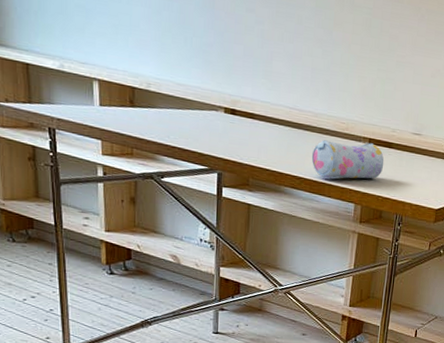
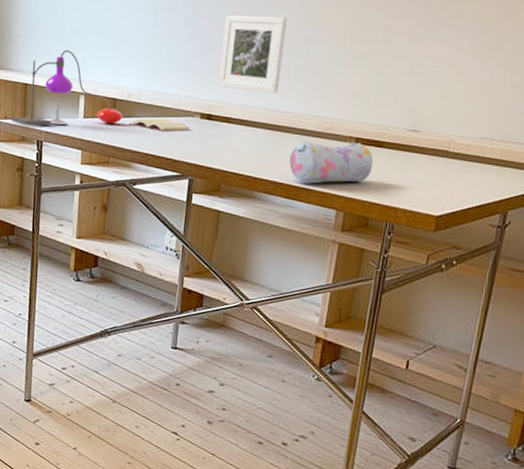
desk lamp: none [14,28,217,126] -> present [11,50,192,132]
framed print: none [240,8,302,92] -> present [219,15,287,93]

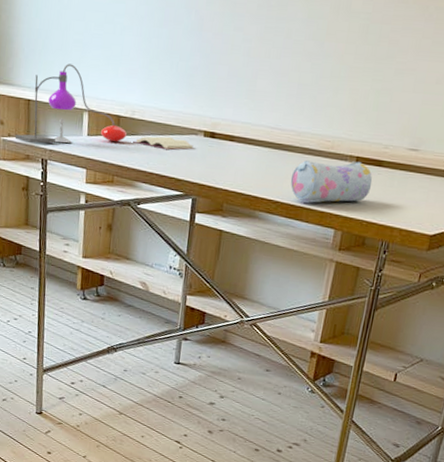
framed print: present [219,15,287,93] -> none [222,27,292,111]

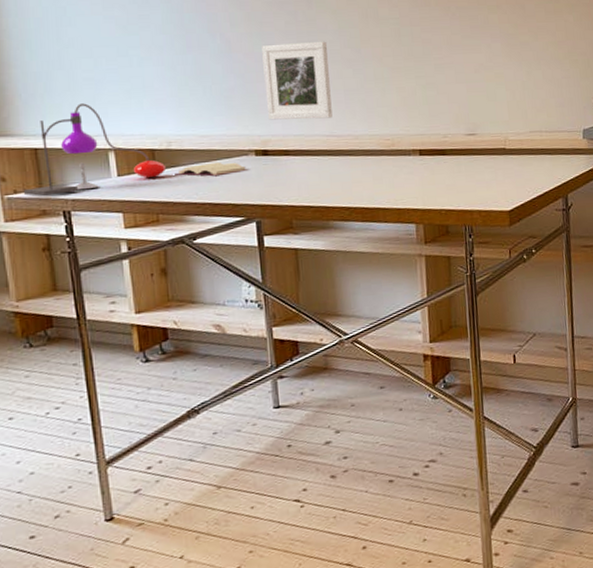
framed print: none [222,27,292,111] -> present [262,41,333,120]
pencil case: present [290,160,373,202] -> none [358,154,441,203]

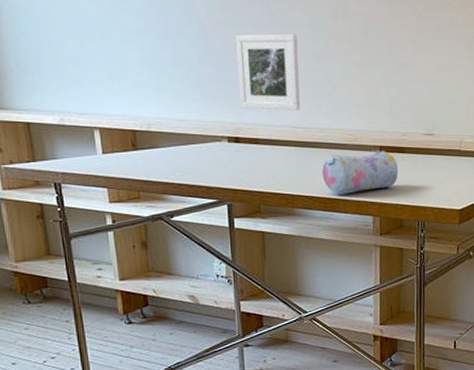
desk lamp: present [23,103,249,196] -> none [18,82,222,168]
pencil case: none [358,154,441,203] -> present [322,151,399,194]

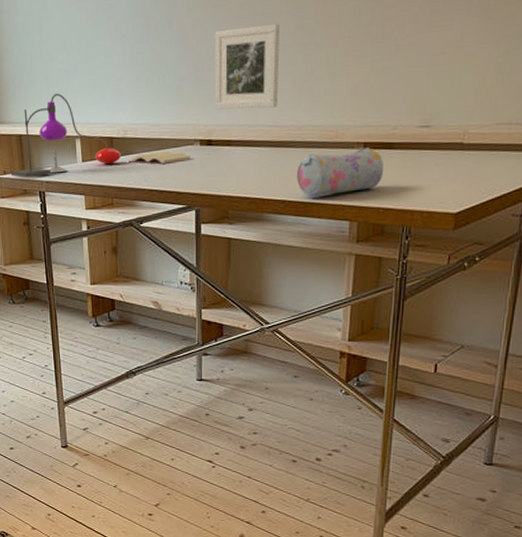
desk lamp: none [18,82,222,168] -> present [10,93,193,177]

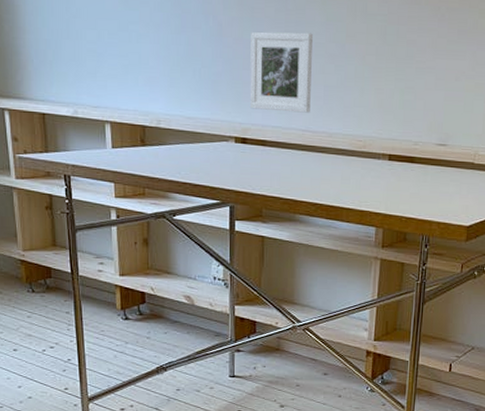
desk lamp: present [10,93,193,177] -> none [32,74,228,159]
pencil case: present [296,148,384,197] -> none [327,159,407,202]

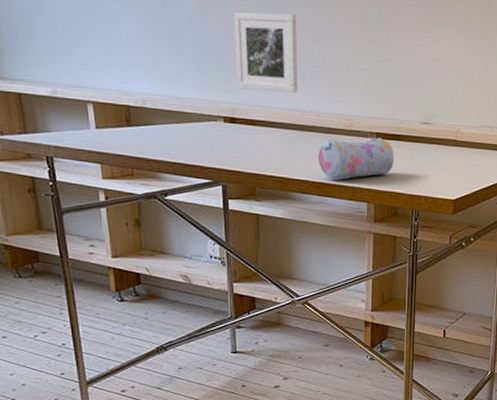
pencil case: none [327,159,407,202] -> present [318,137,395,179]

